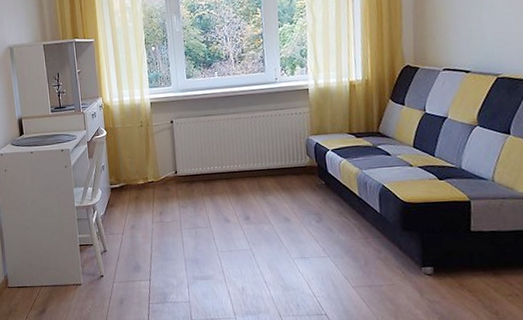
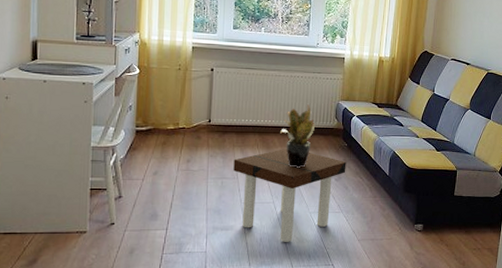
side table: none [204,192,327,290] -> present [233,148,346,242]
potted plant: none [248,144,286,212] -> present [280,104,316,168]

